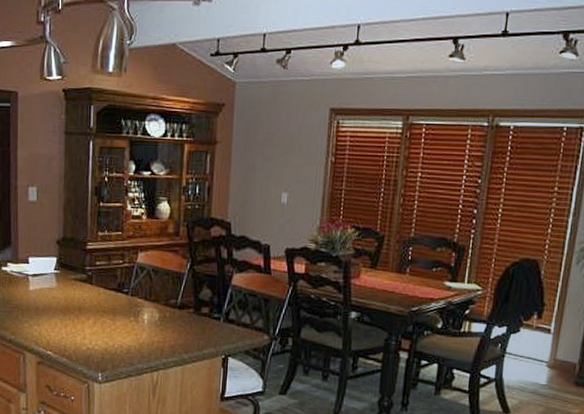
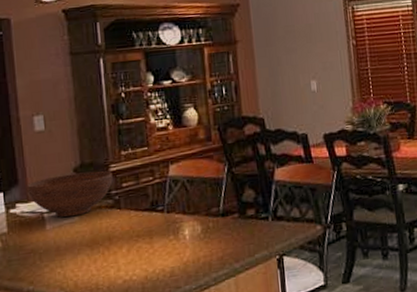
fruit bowl: none [17,244,88,284] -> present [26,171,113,218]

